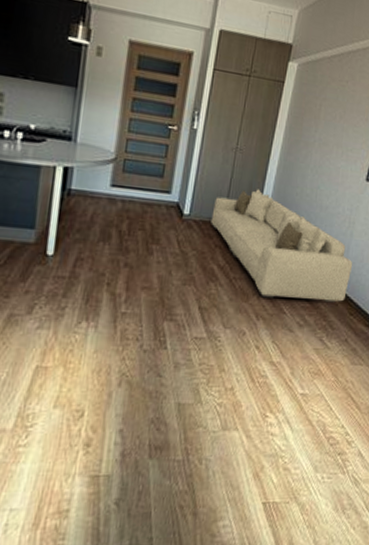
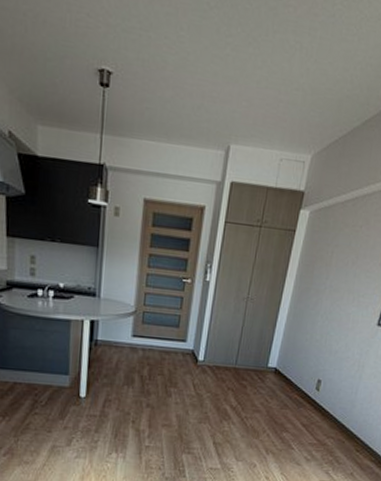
sofa: present [211,189,353,303] -> none [223,336,361,440]

